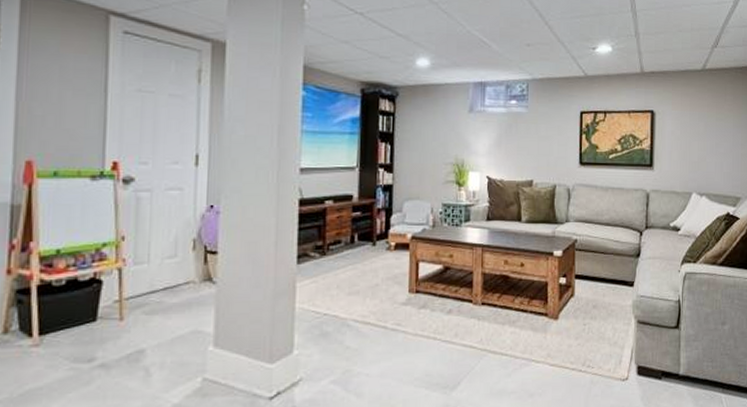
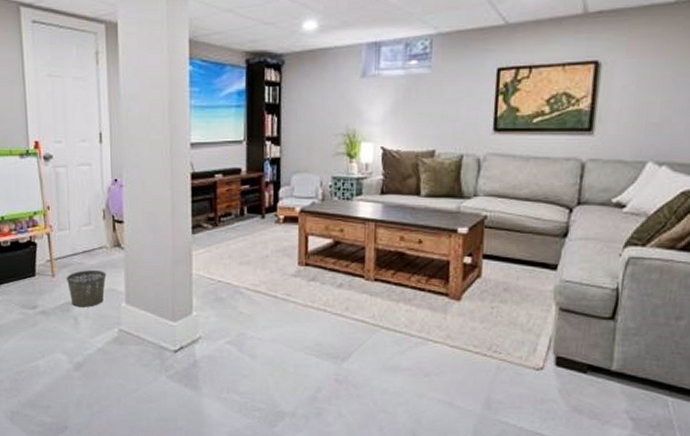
basket: none [138,310,192,355] -> present [66,270,107,307]

